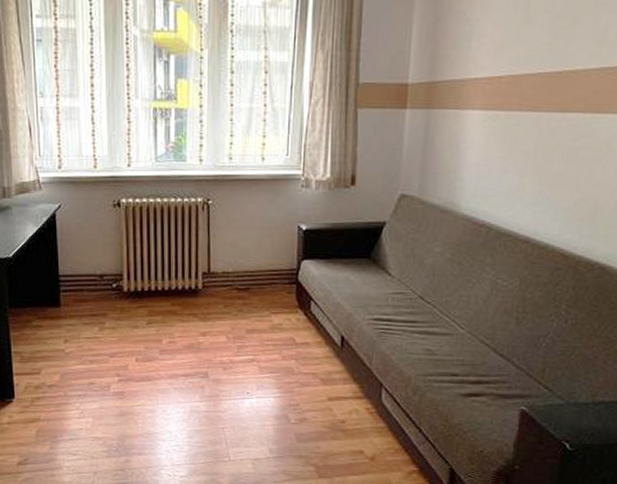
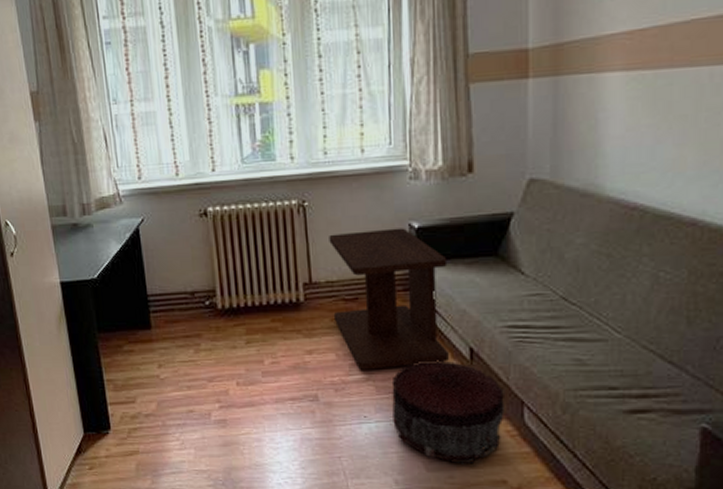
side table: none [227,229,328,352] -> present [329,228,449,370]
pouf: none [272,345,367,437] -> present [391,360,504,465]

